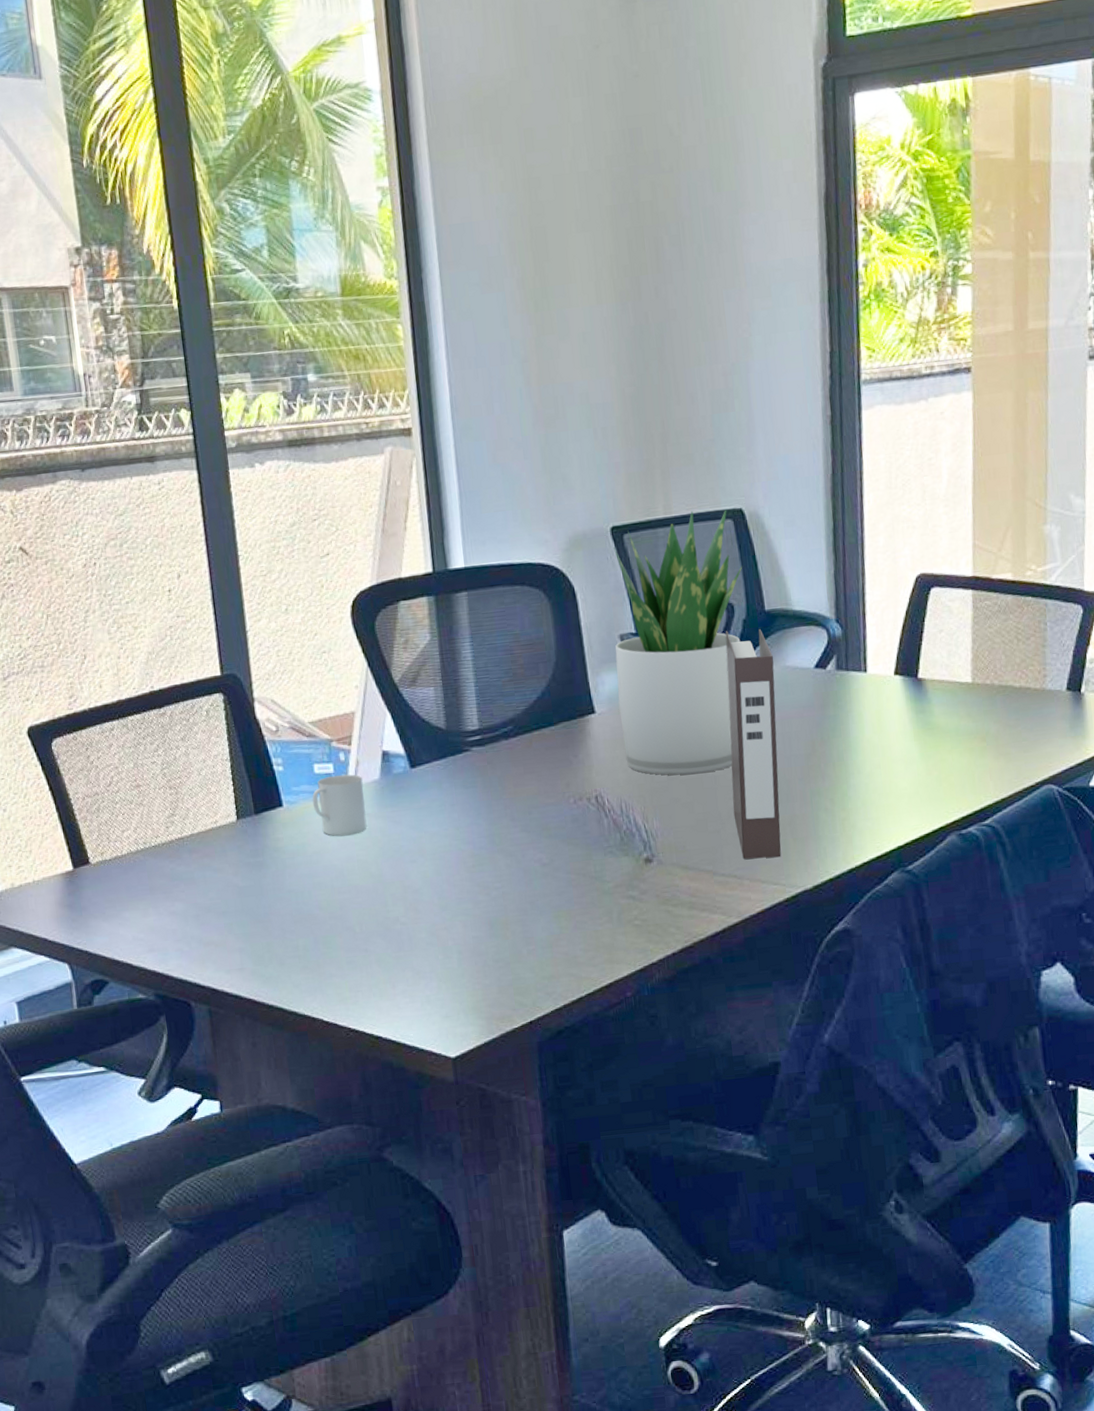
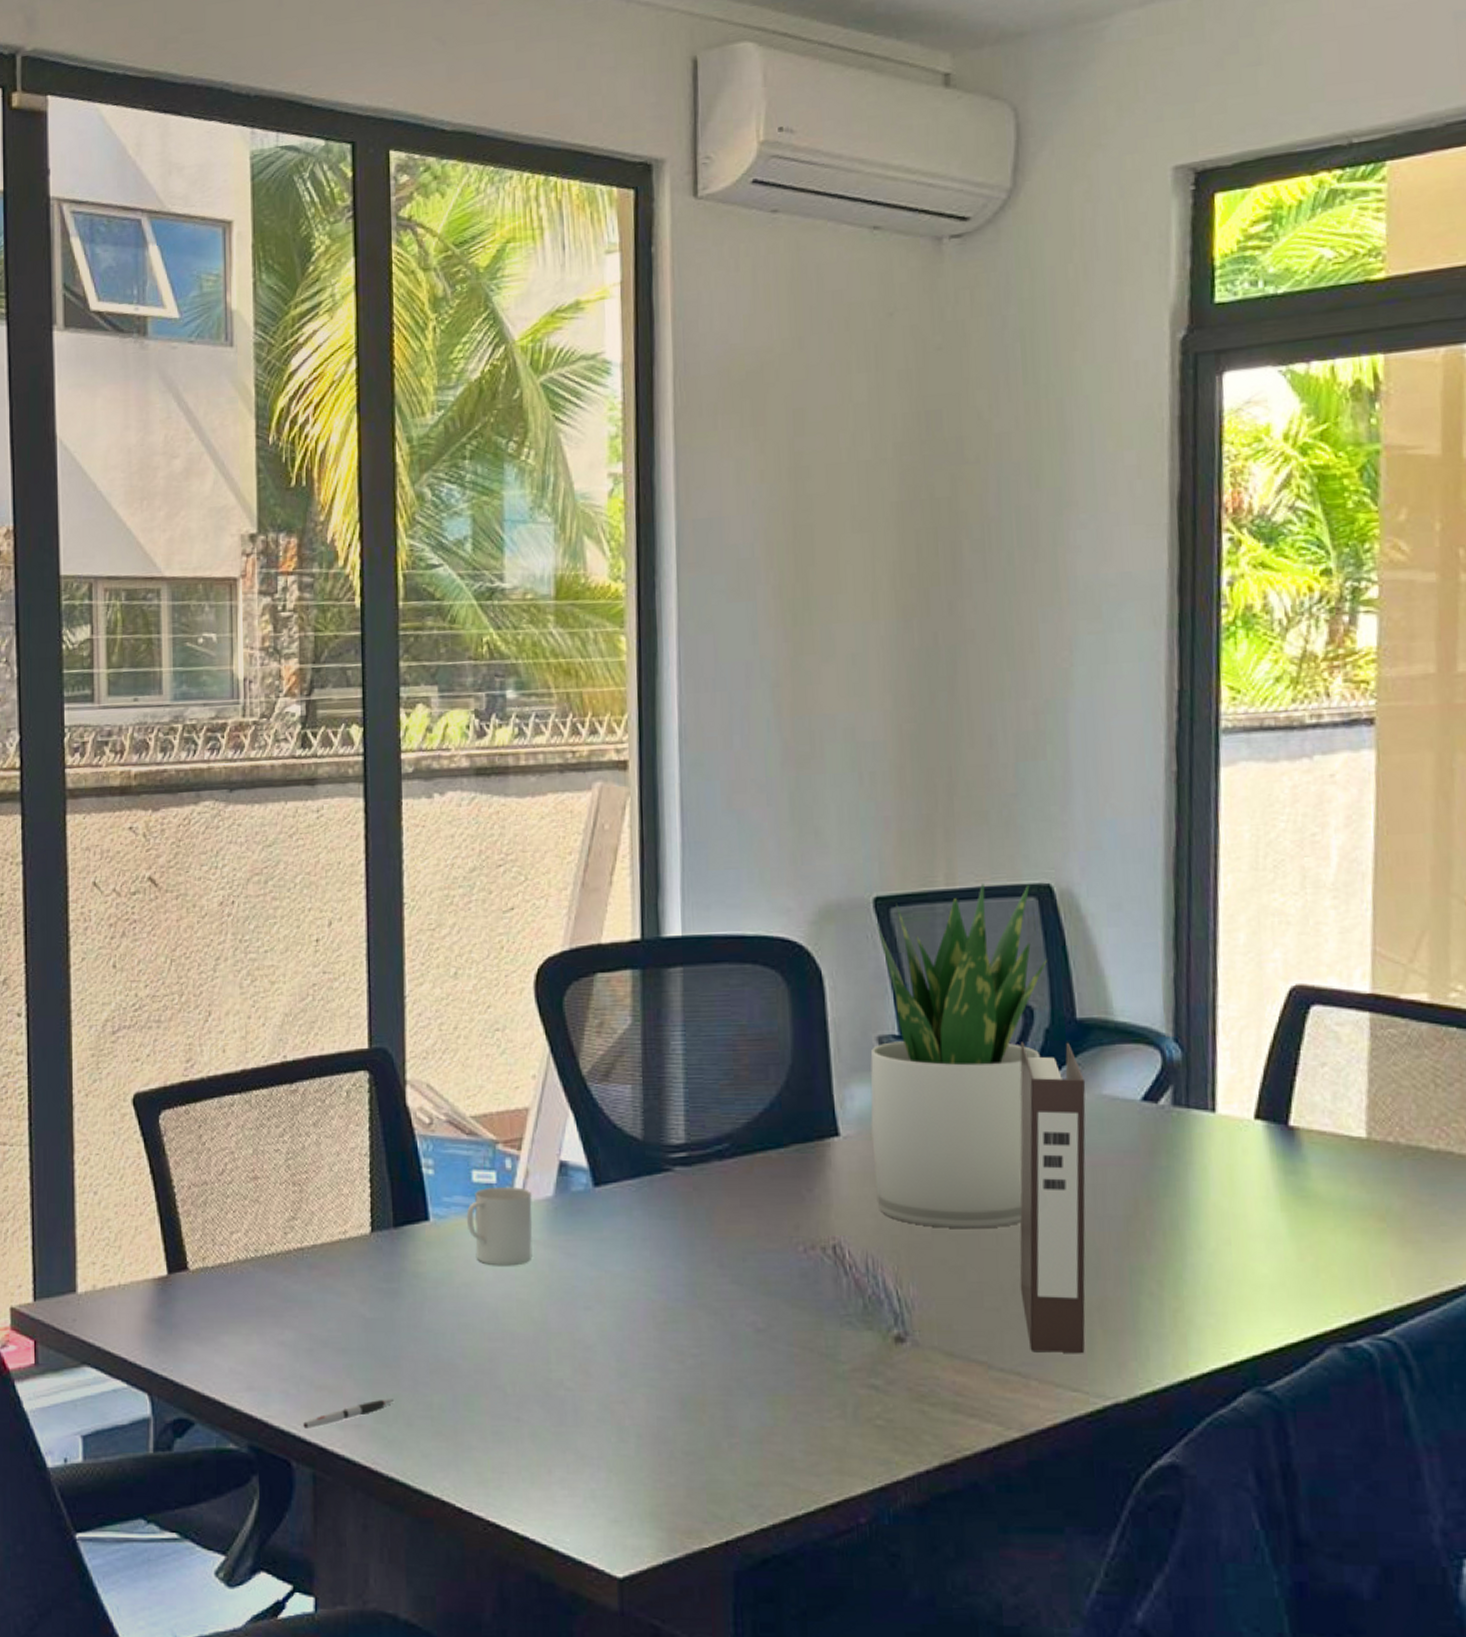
pen: none [197,946,267,976] -> present [303,1399,393,1428]

